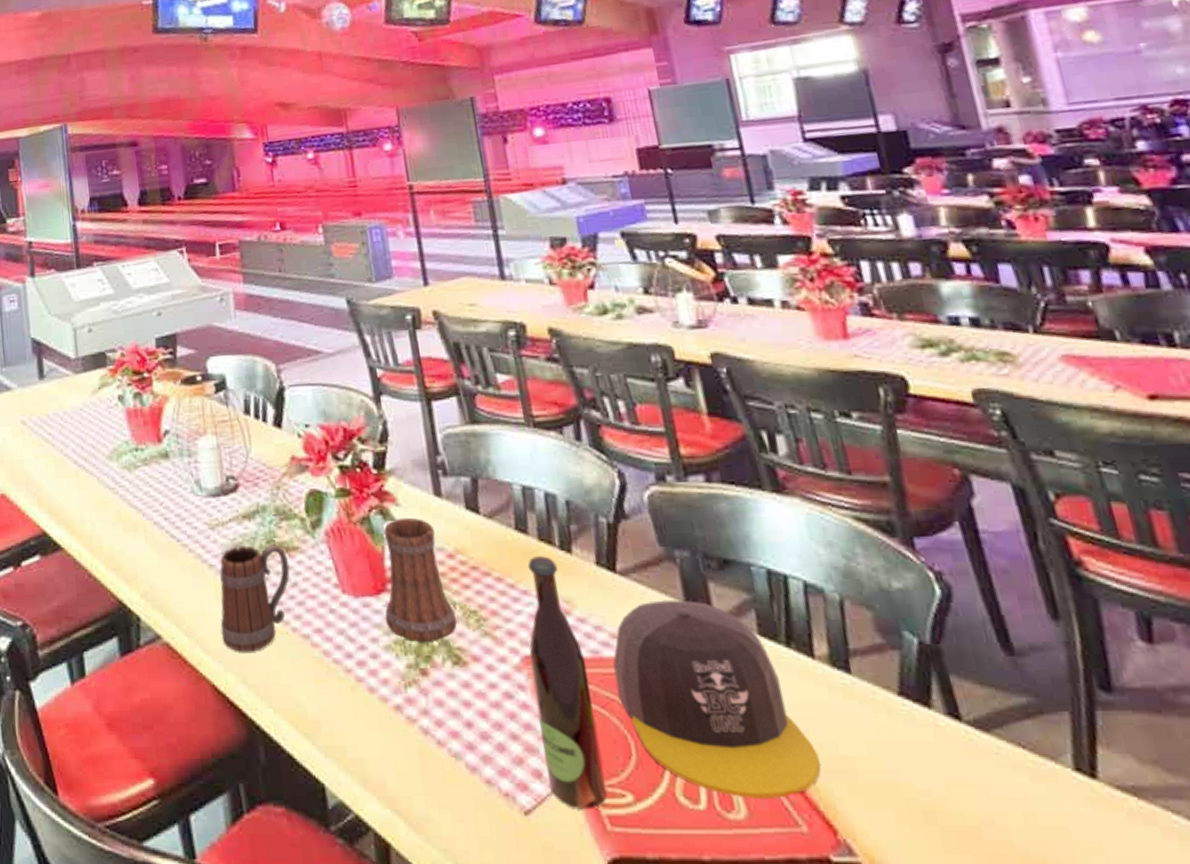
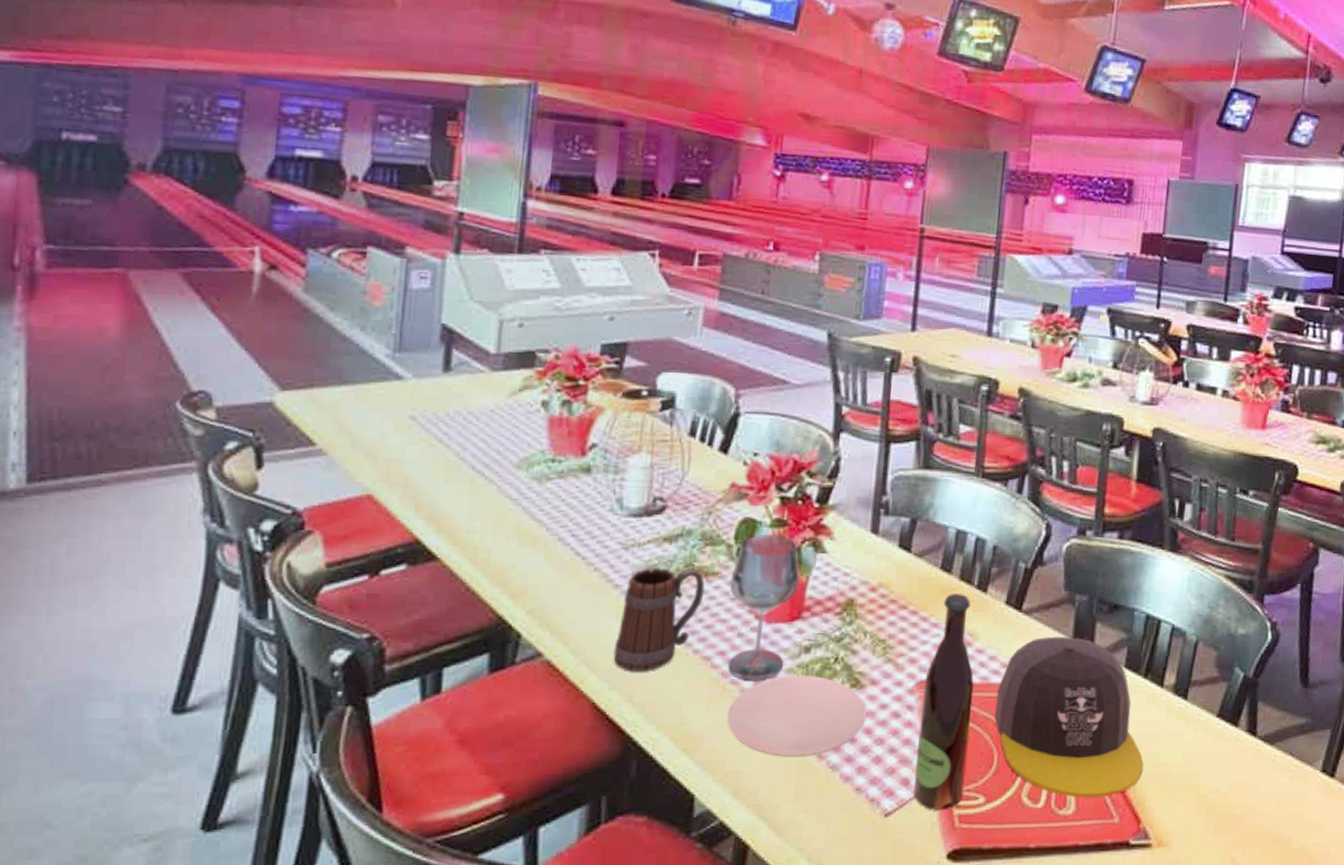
wine glass: none [310,505,381,659] -> present [728,535,801,680]
plate: none [337,651,478,743] -> present [726,674,867,757]
beer mug: present [383,517,457,642] -> none [793,551,864,666]

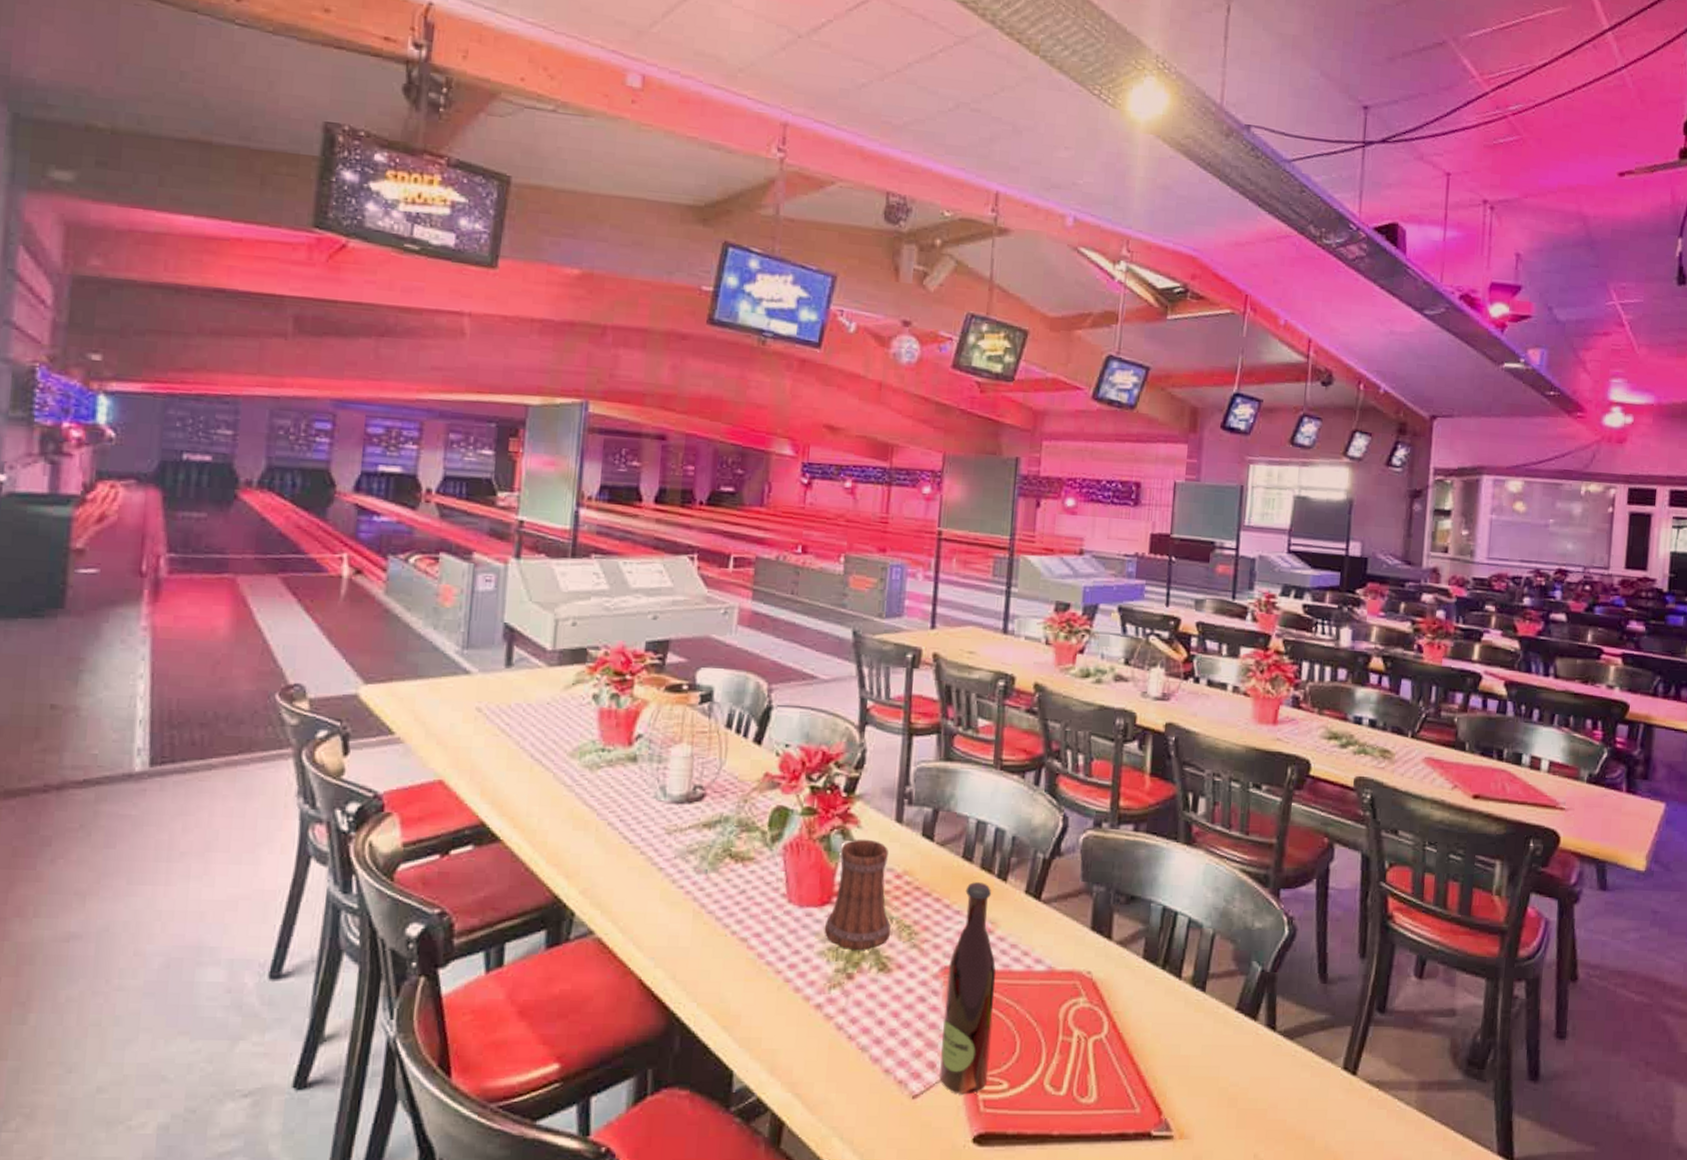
beer mug: present [613,567,705,672] -> none [658,852,742,951]
plate: present [726,674,867,757] -> none [762,957,894,1037]
wine glass: present [728,535,801,680] -> none [763,822,830,962]
beer mug: none [793,551,864,666] -> present [824,839,891,950]
baseball cap: present [995,636,1144,798] -> none [1016,926,1164,1087]

